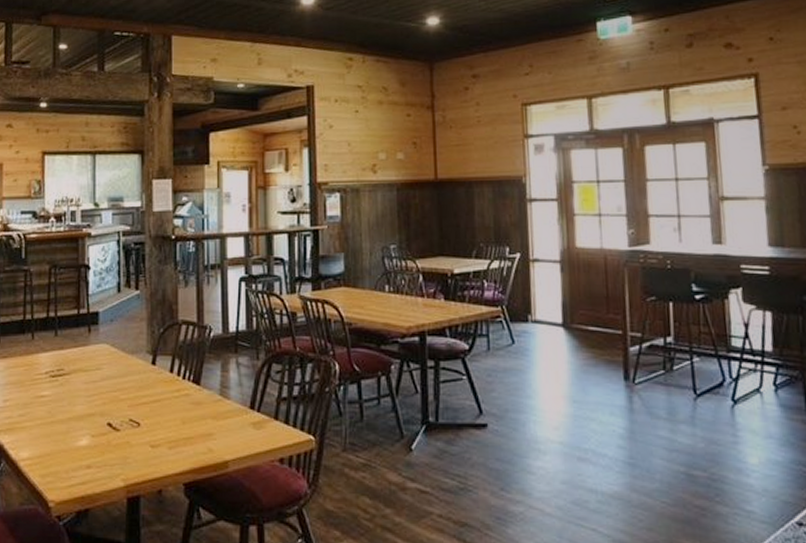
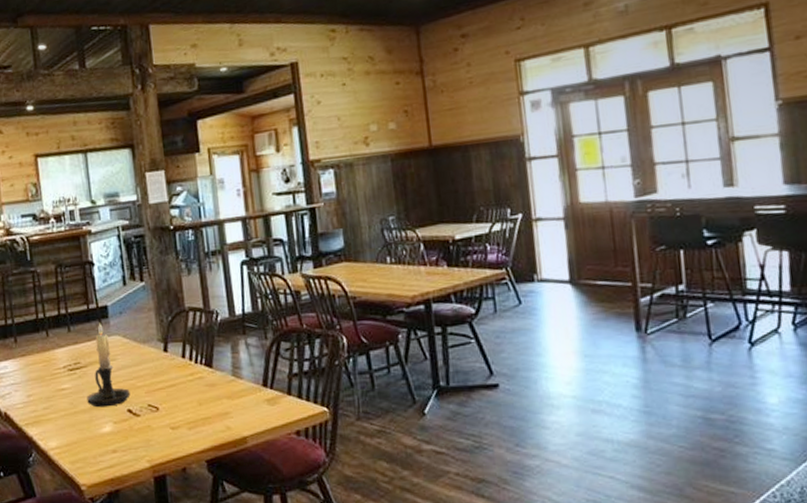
candle holder: none [66,329,112,419] -> present [87,323,131,408]

